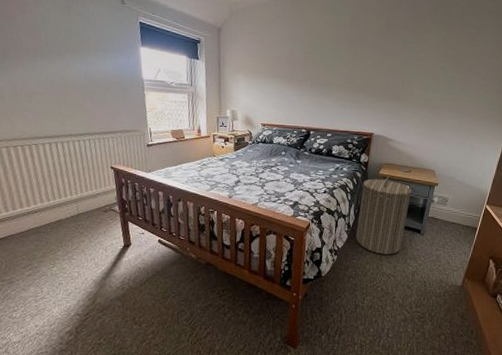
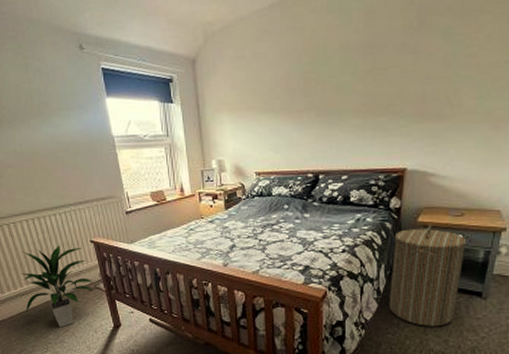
indoor plant: none [36,168,110,245] -> present [21,244,94,328]

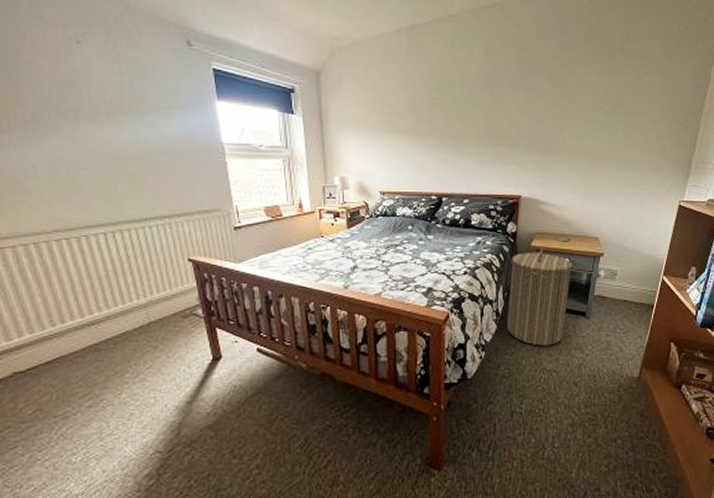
indoor plant: present [21,244,94,328] -> none [92,263,190,364]

